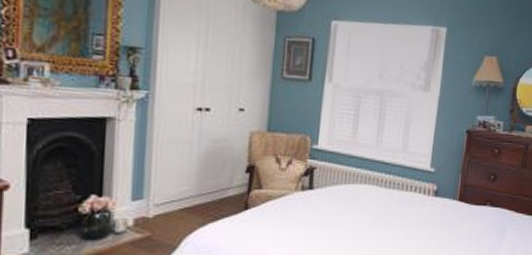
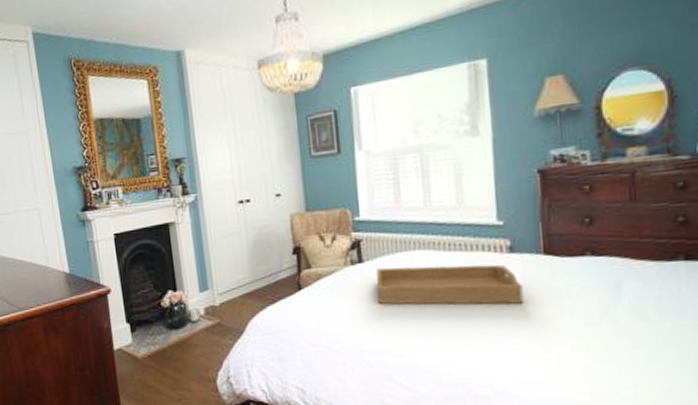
serving tray: none [320,197,439,240] -> present [376,264,524,305]

